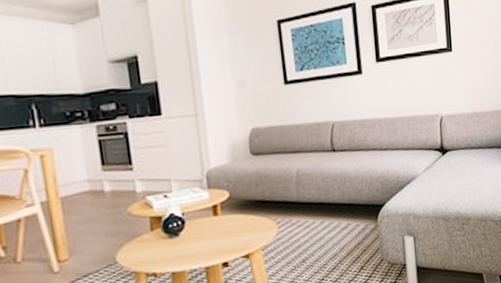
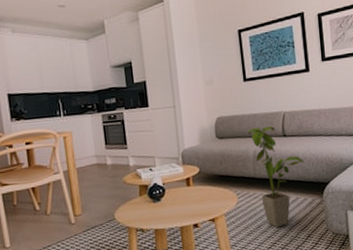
house plant: none [289,138,357,260] -> present [247,126,305,227]

